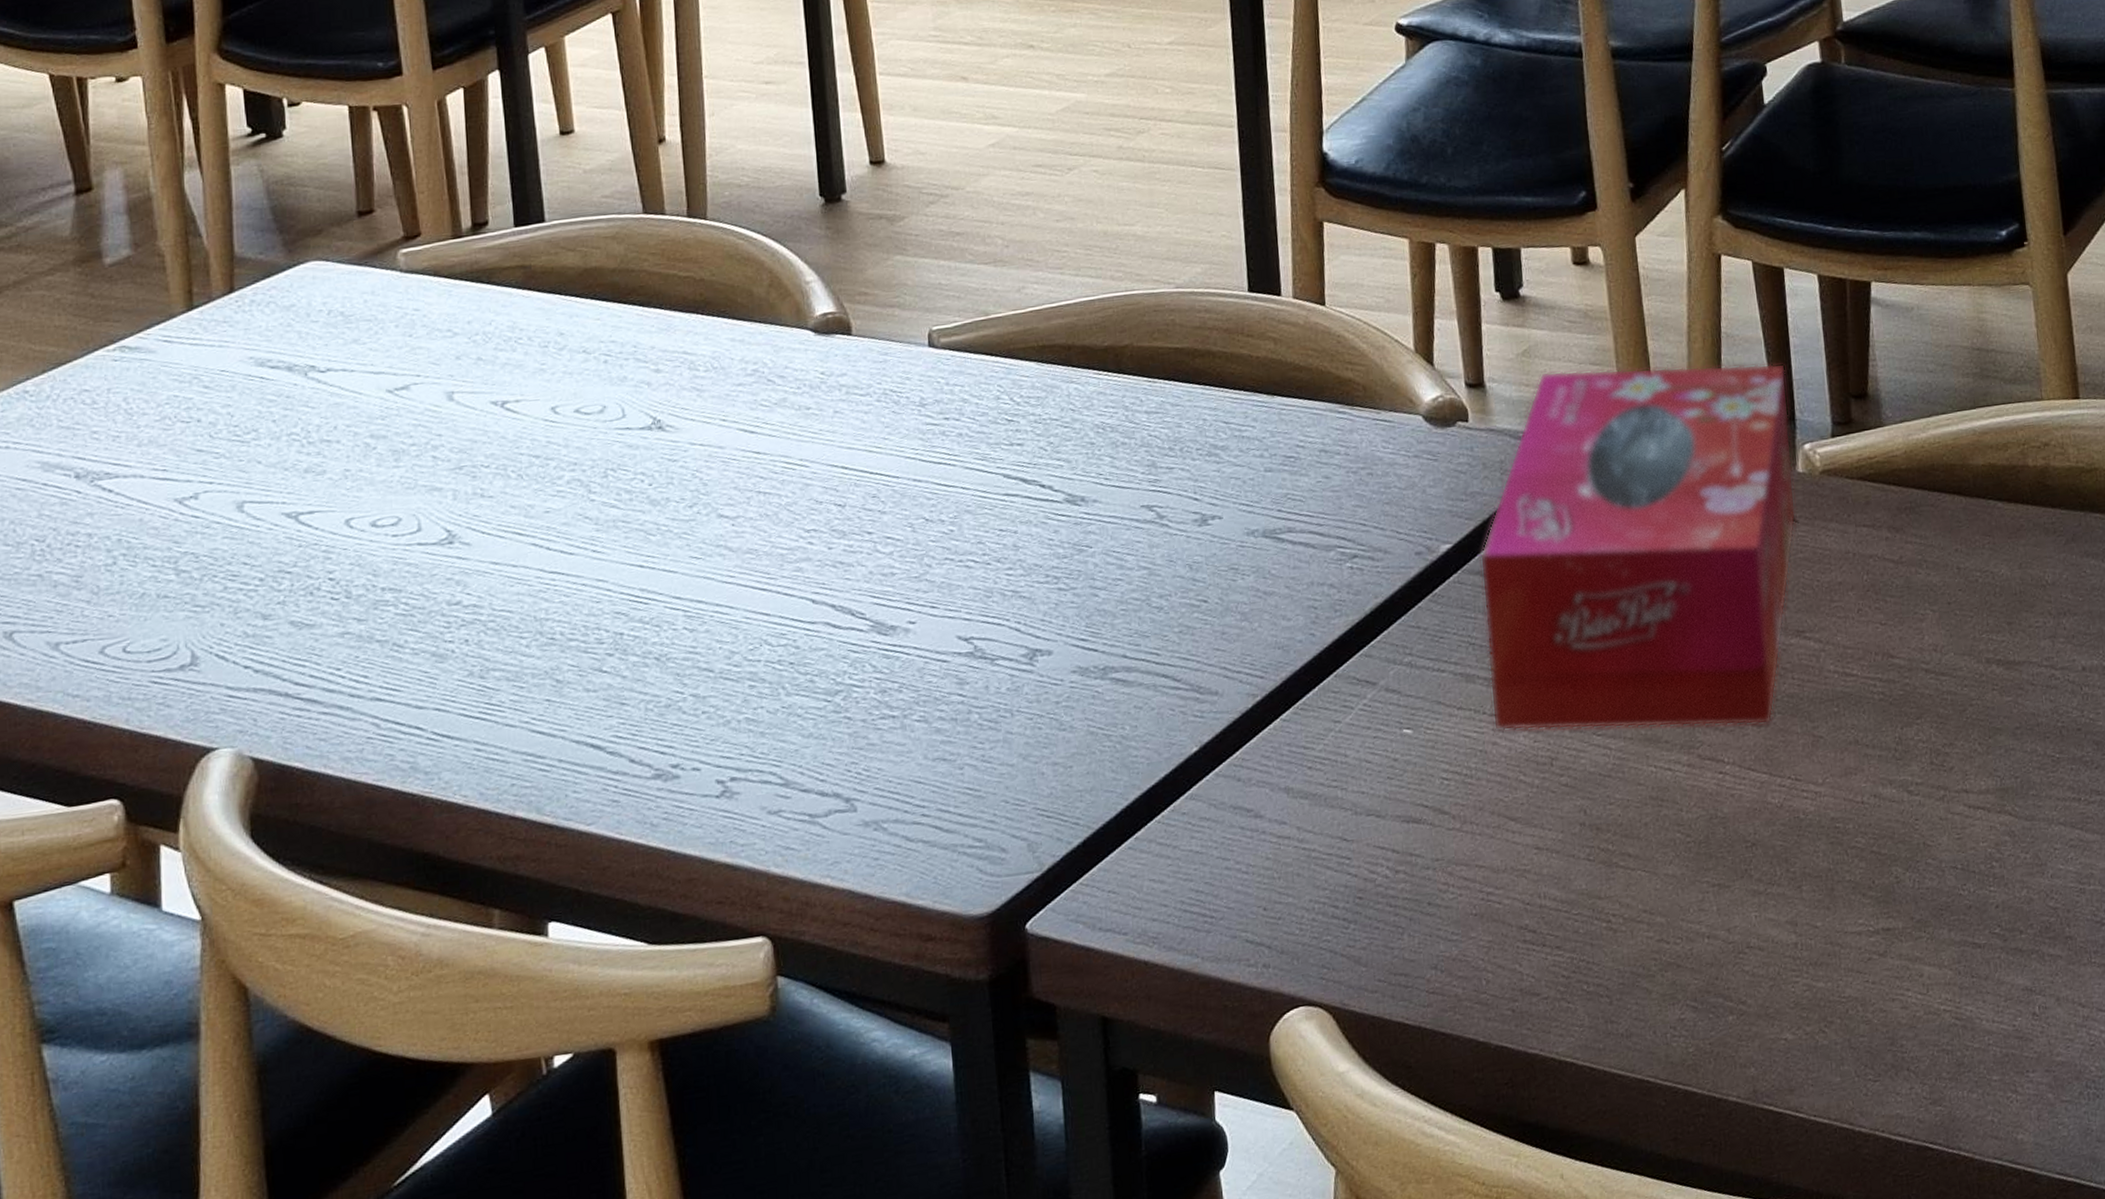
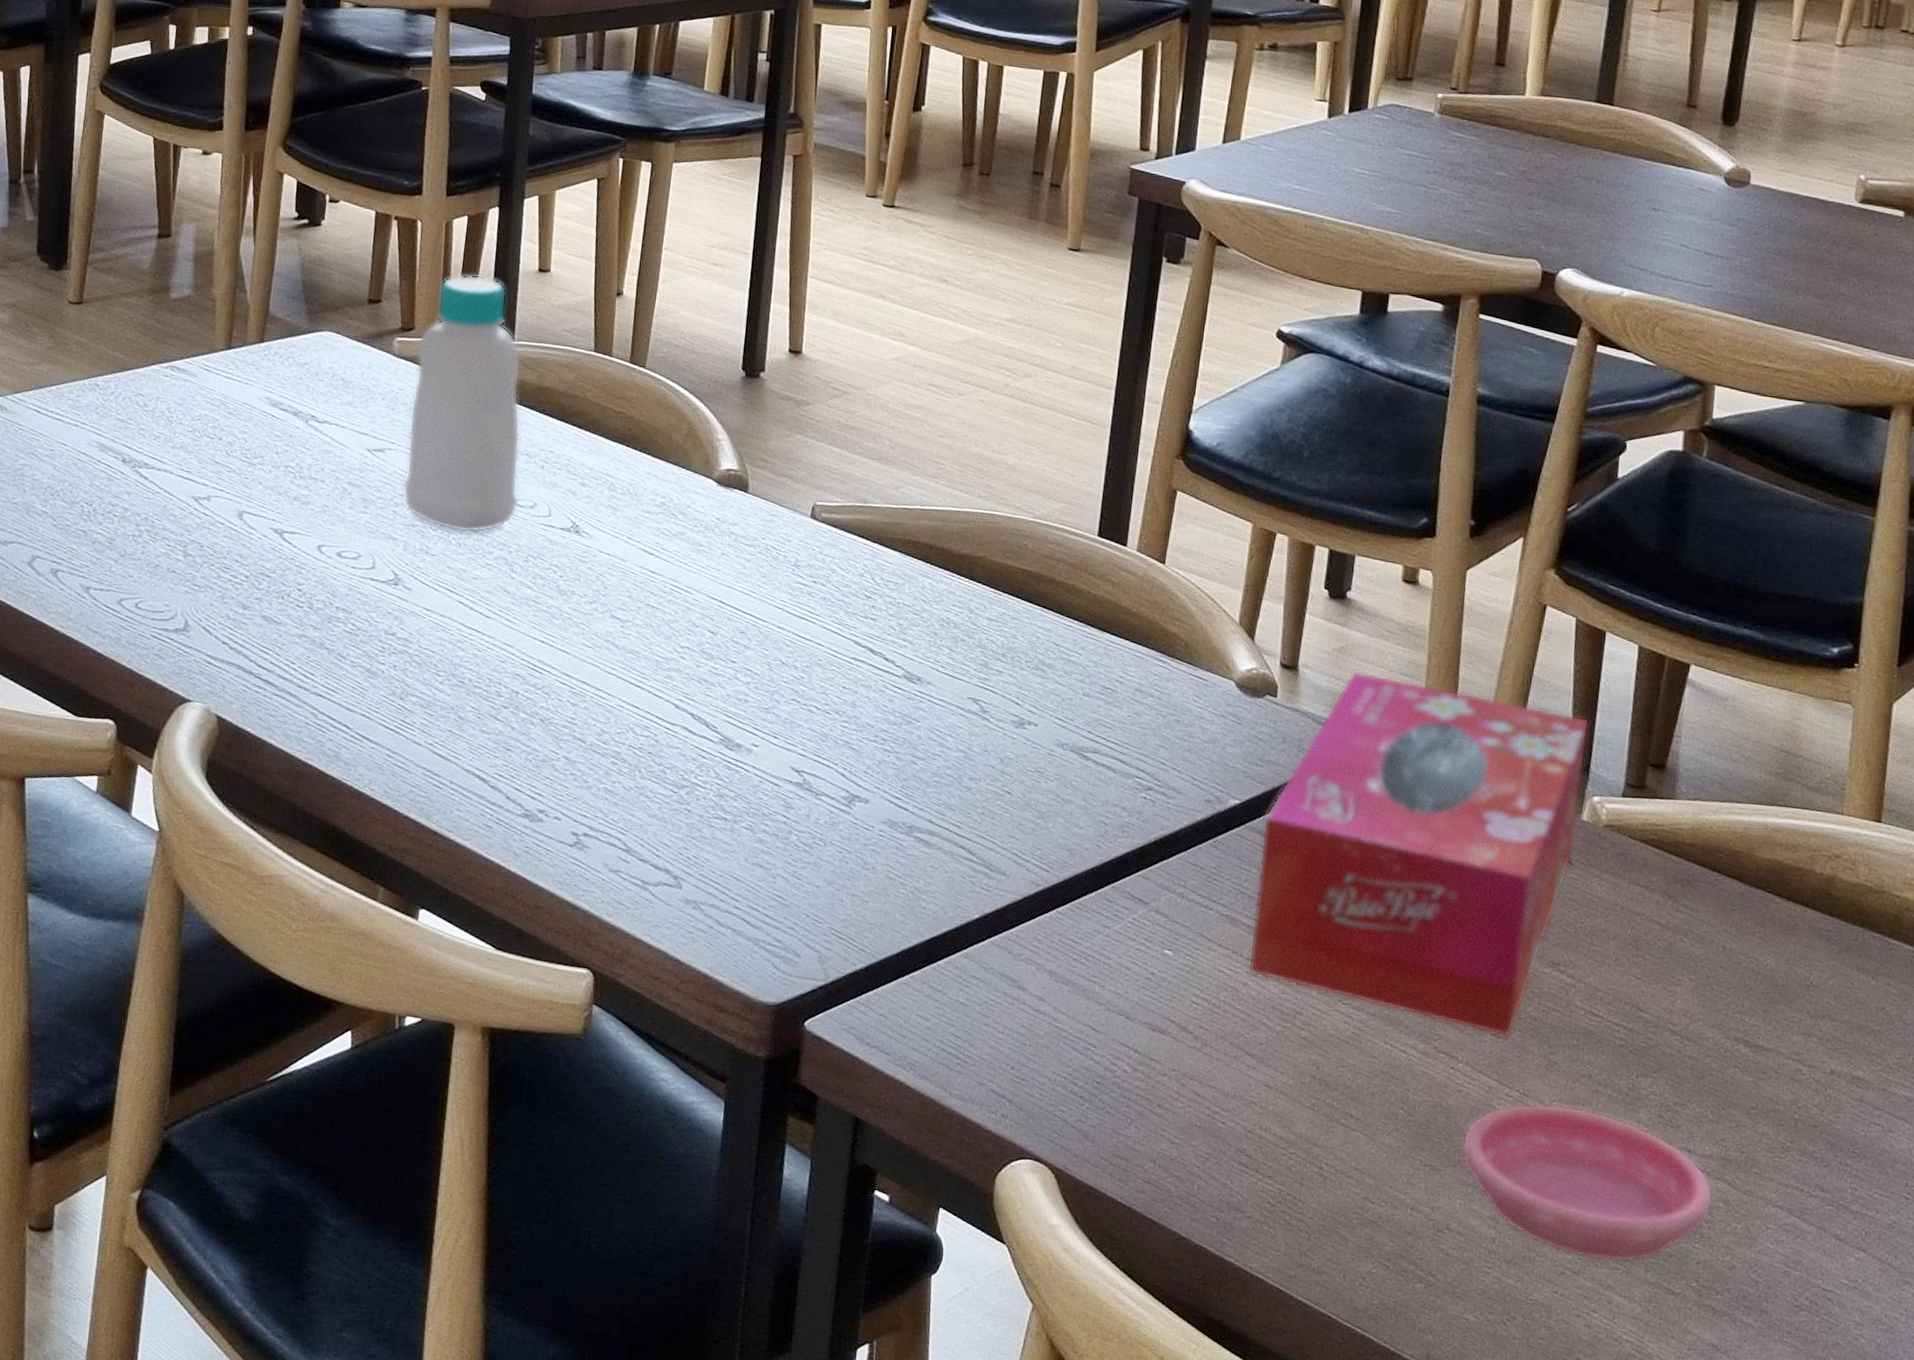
bottle: none [428,154,584,463] -> present [403,275,522,533]
saucer: none [1745,776,1999,938] -> present [1461,1103,1713,1263]

